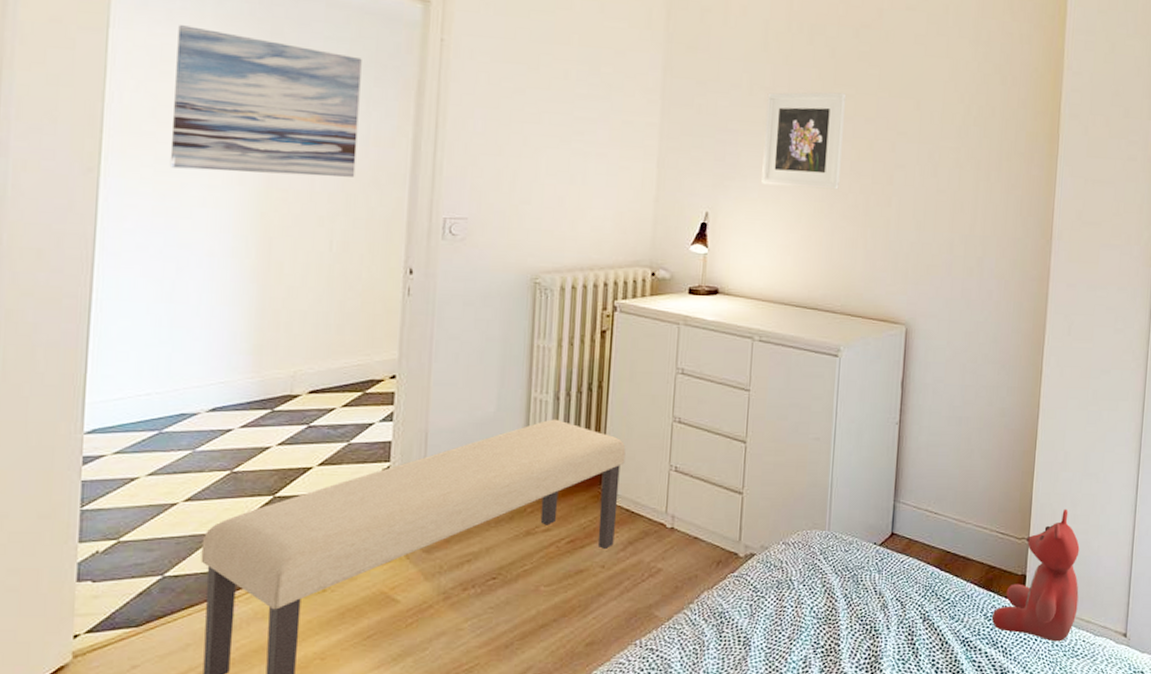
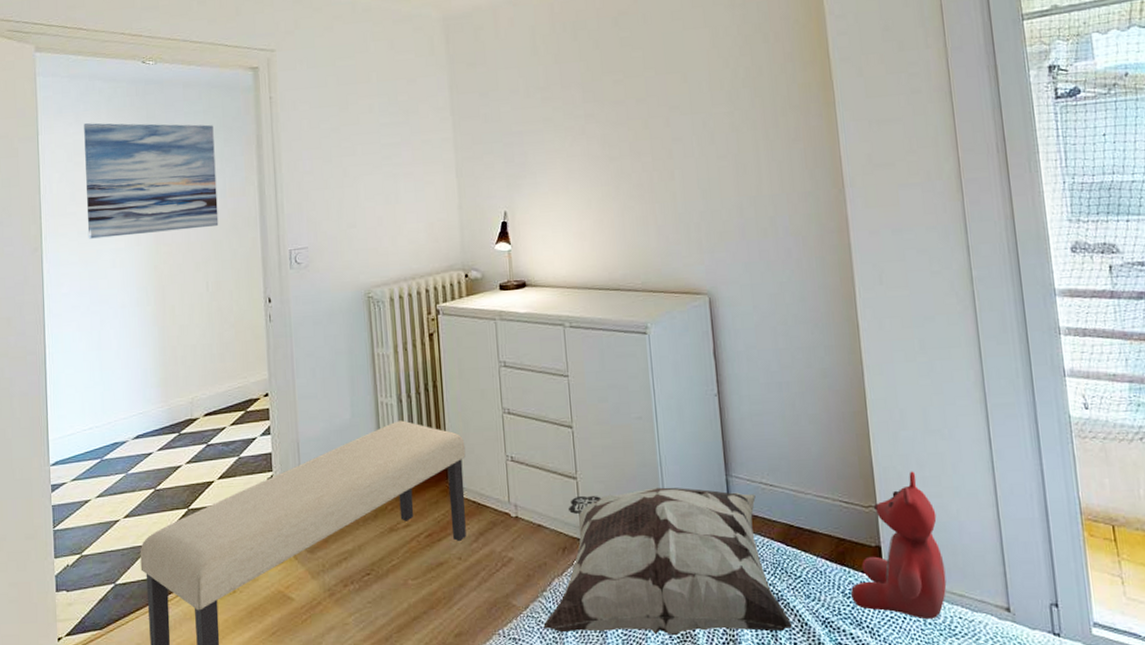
decorative pillow: none [685,508,933,650] -> present [543,487,792,635]
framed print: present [761,92,847,190] -> none [543,80,622,178]

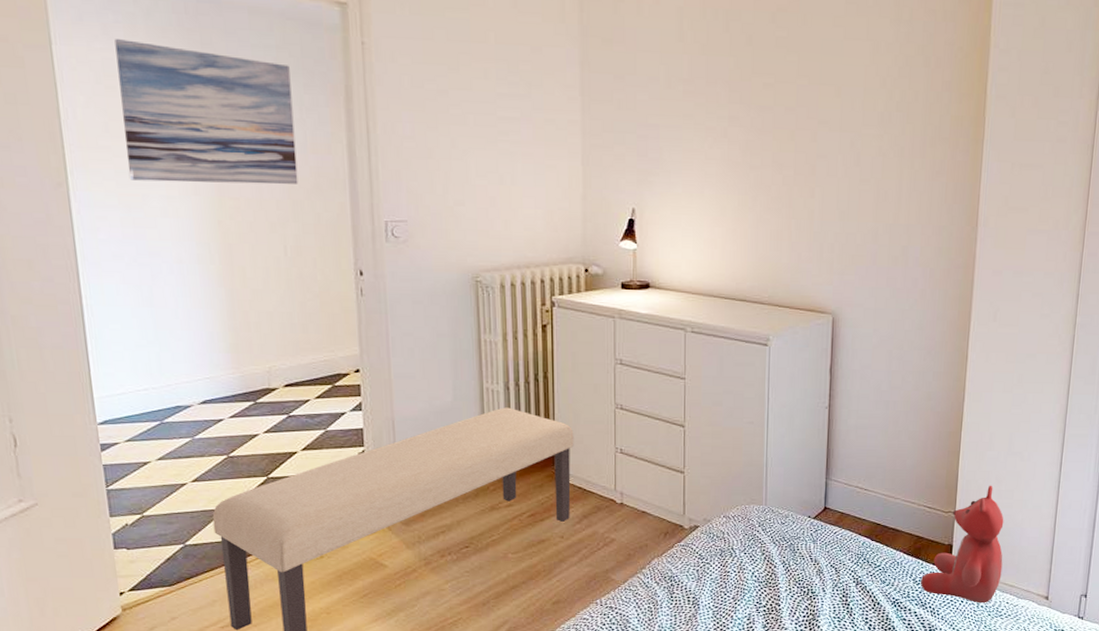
decorative pillow: present [543,487,792,635] -> none [640,485,866,609]

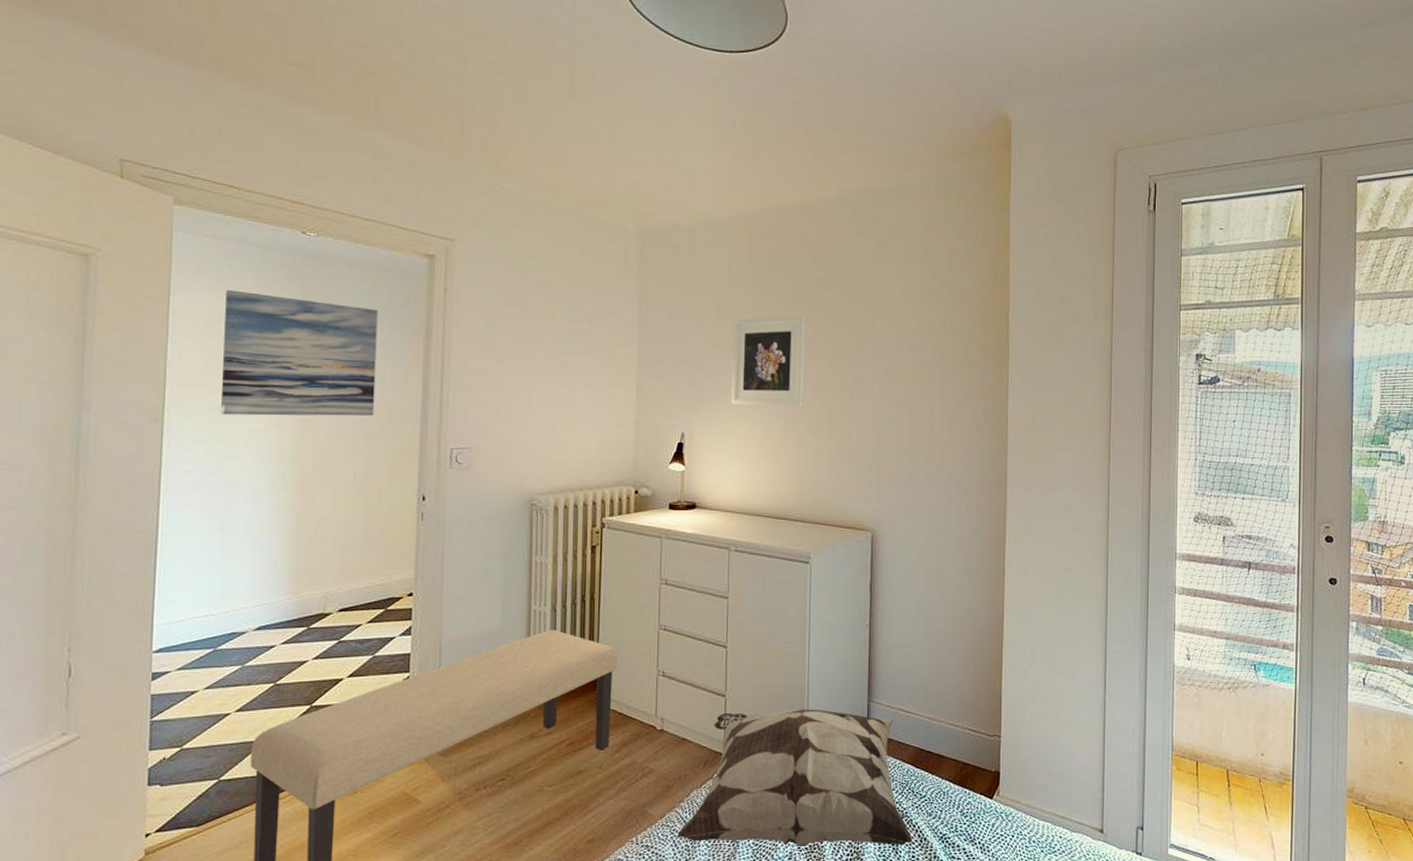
decorative pillow: none [640,485,866,609] -> present [677,709,912,846]
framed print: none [685,81,766,182] -> present [731,316,806,406]
stuffed bear: present [920,485,1004,603] -> none [968,705,1053,838]

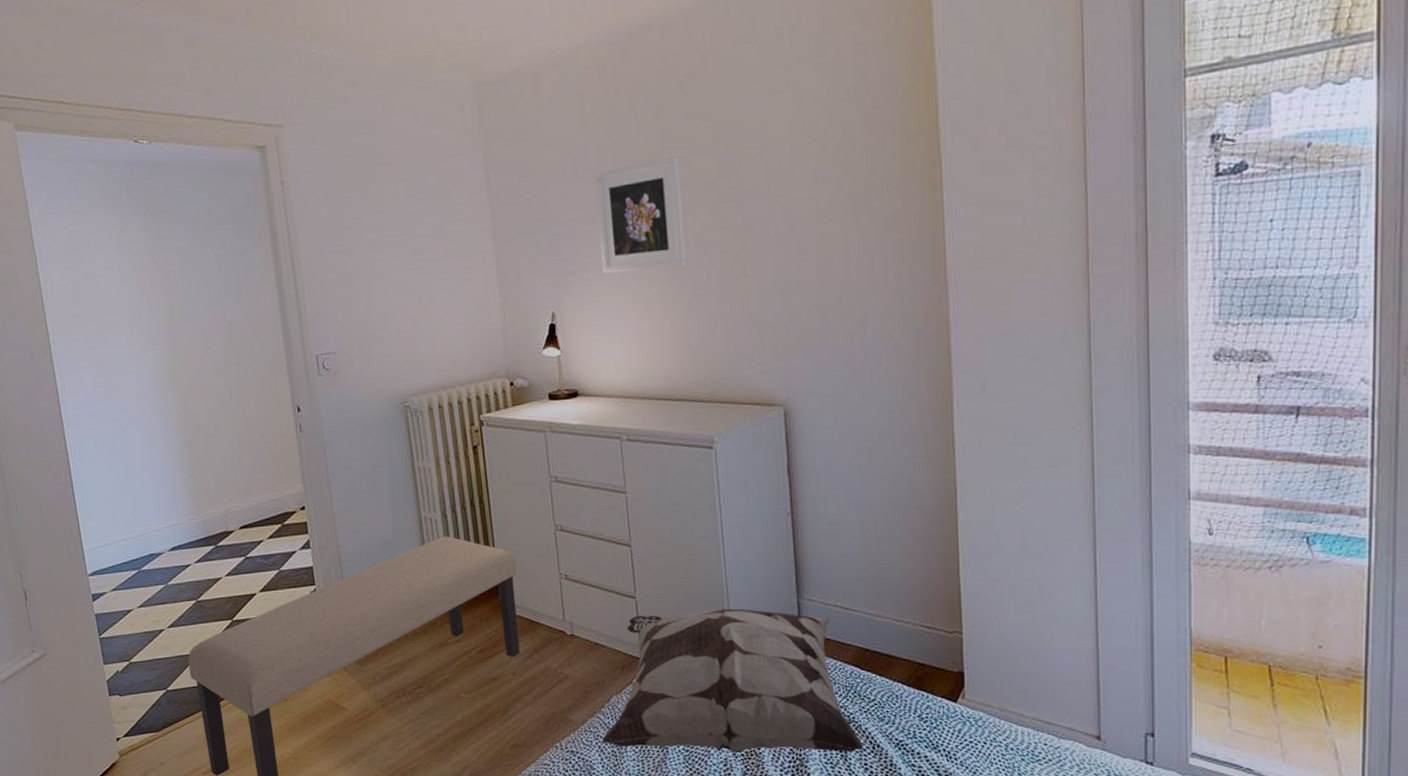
wall art: present [220,290,378,416] -> none [78,212,237,342]

